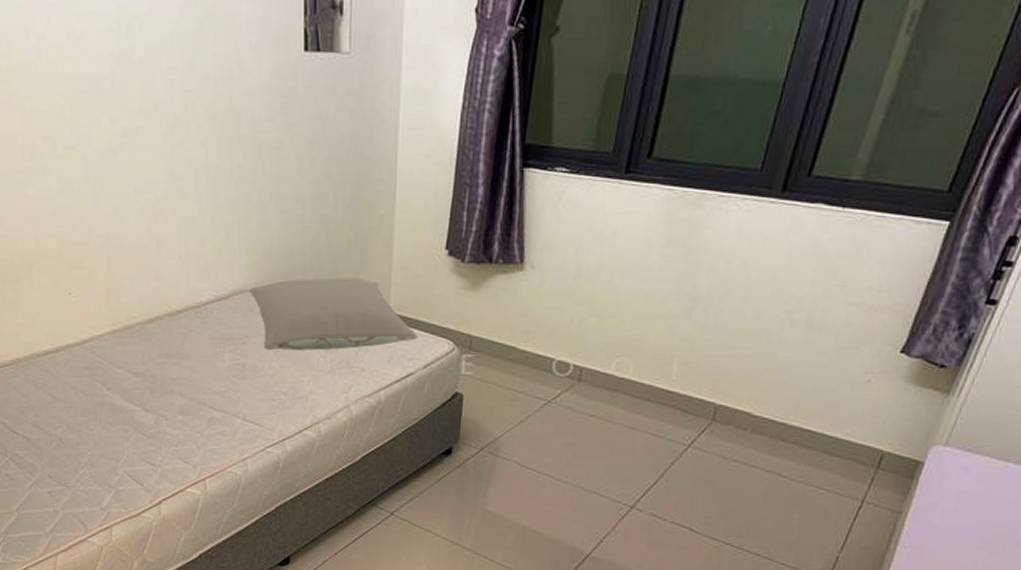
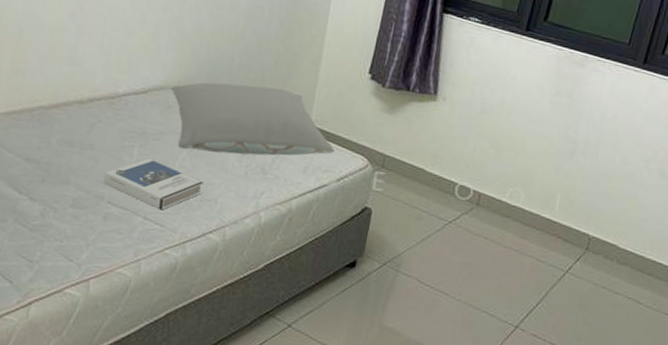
hardback book: none [202,362,294,411] -> present [103,158,205,210]

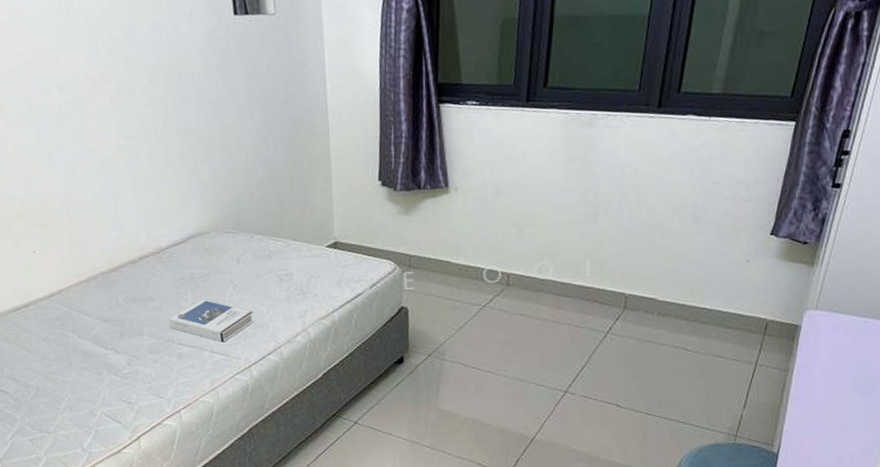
pillow: present [171,82,334,156] -> none [204,213,362,286]

